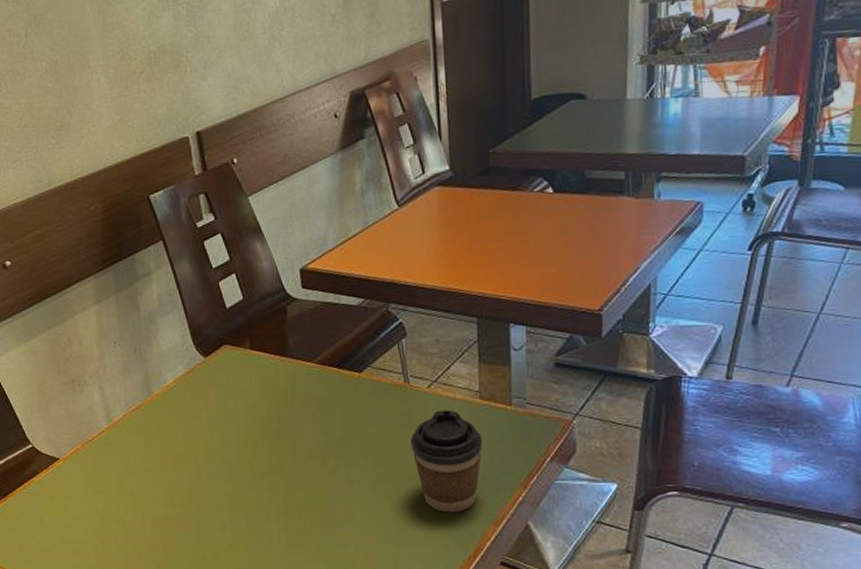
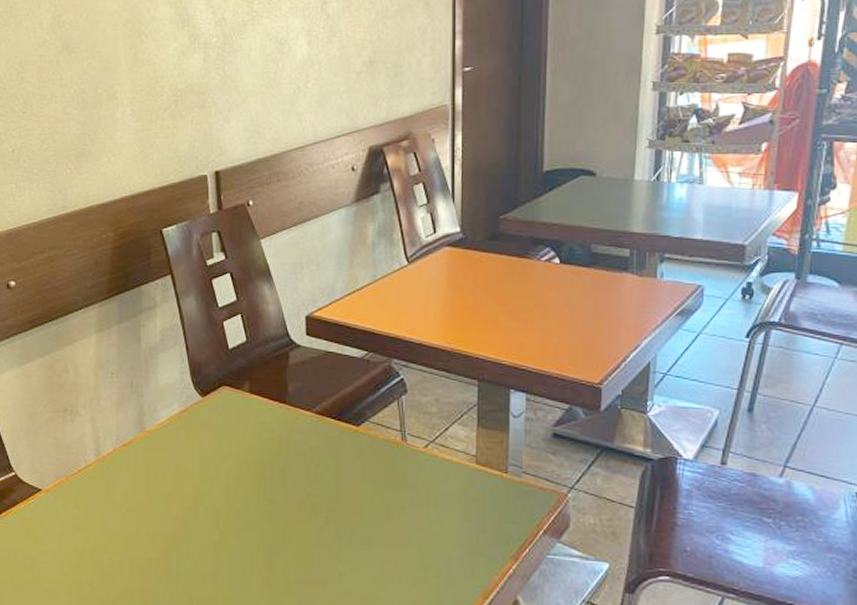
coffee cup: present [410,409,482,513] -> none [404,471,476,581]

